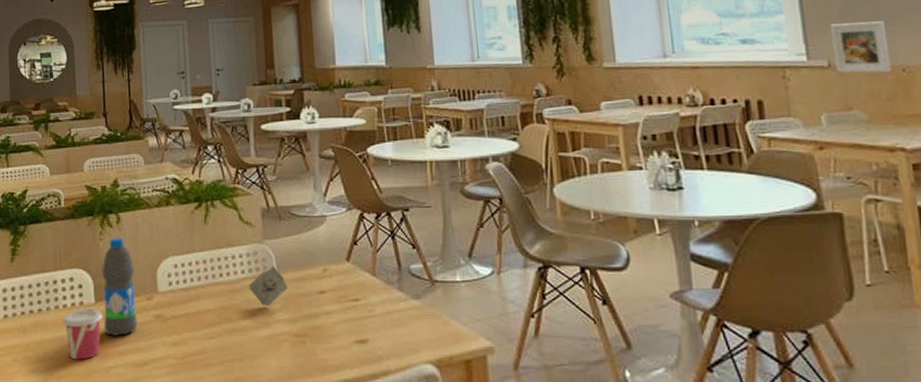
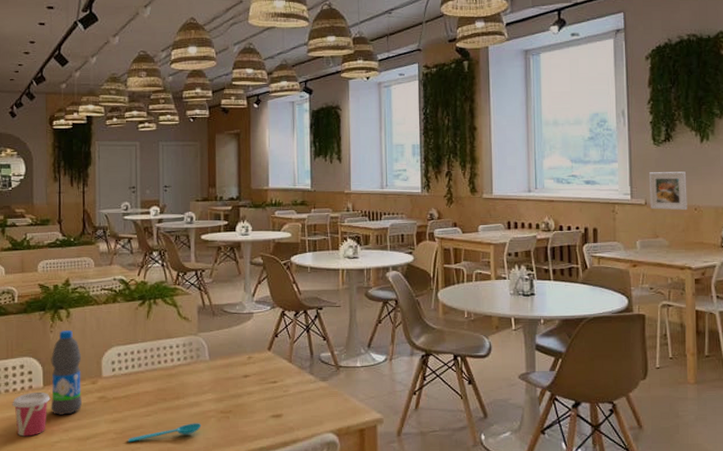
spoon: none [190,348,273,370] -> present [128,423,202,443]
succulent plant: present [248,265,288,306] -> none [183,354,218,388]

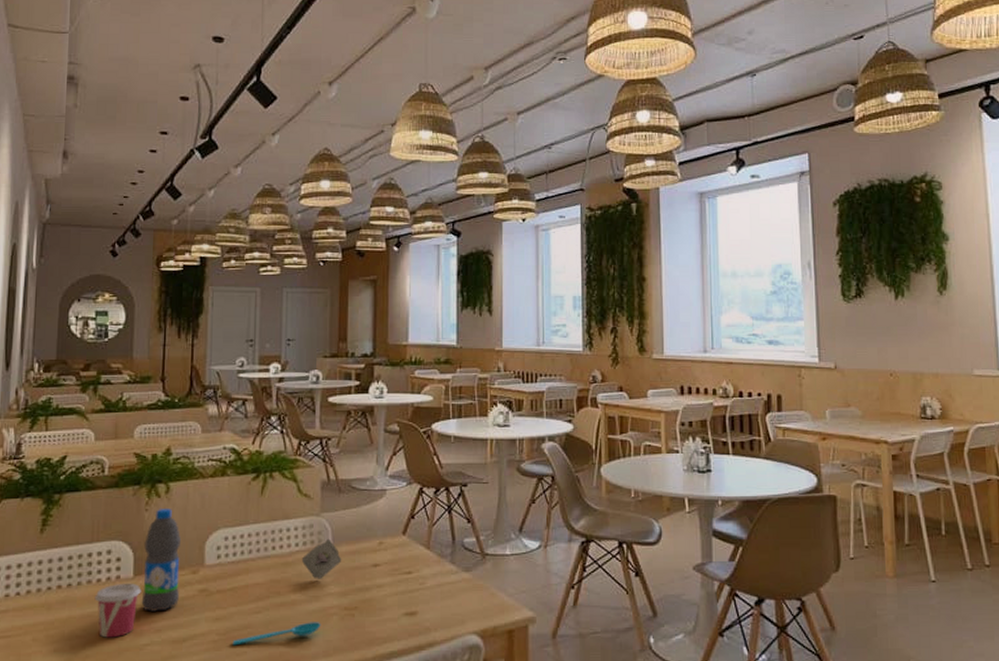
succulent plant: none [183,354,218,388] -> present [301,538,342,579]
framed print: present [649,172,687,211] -> none [839,332,882,376]

